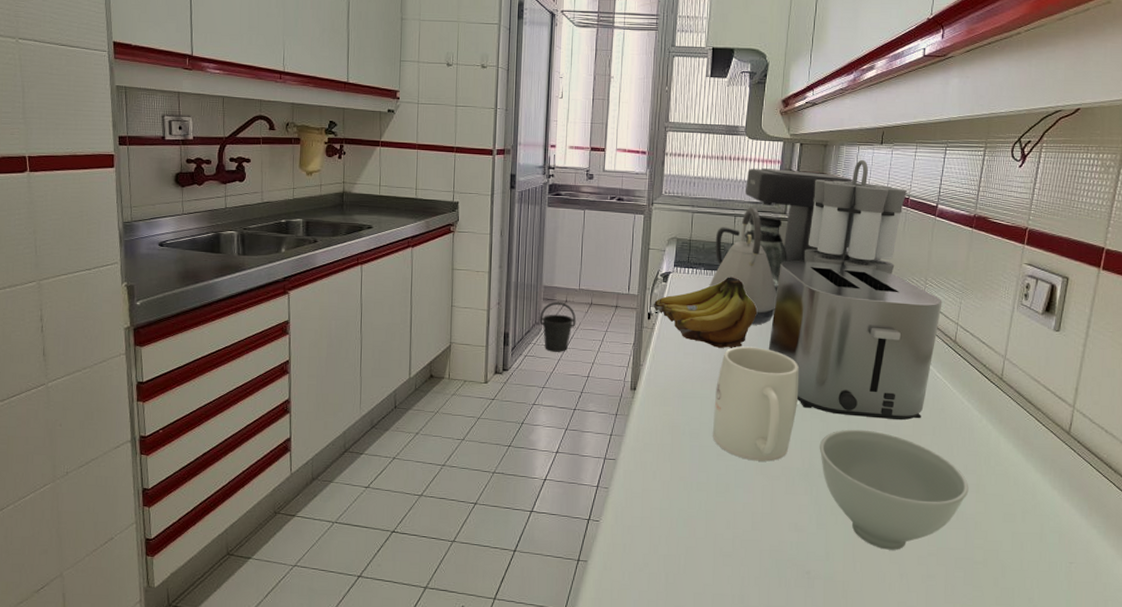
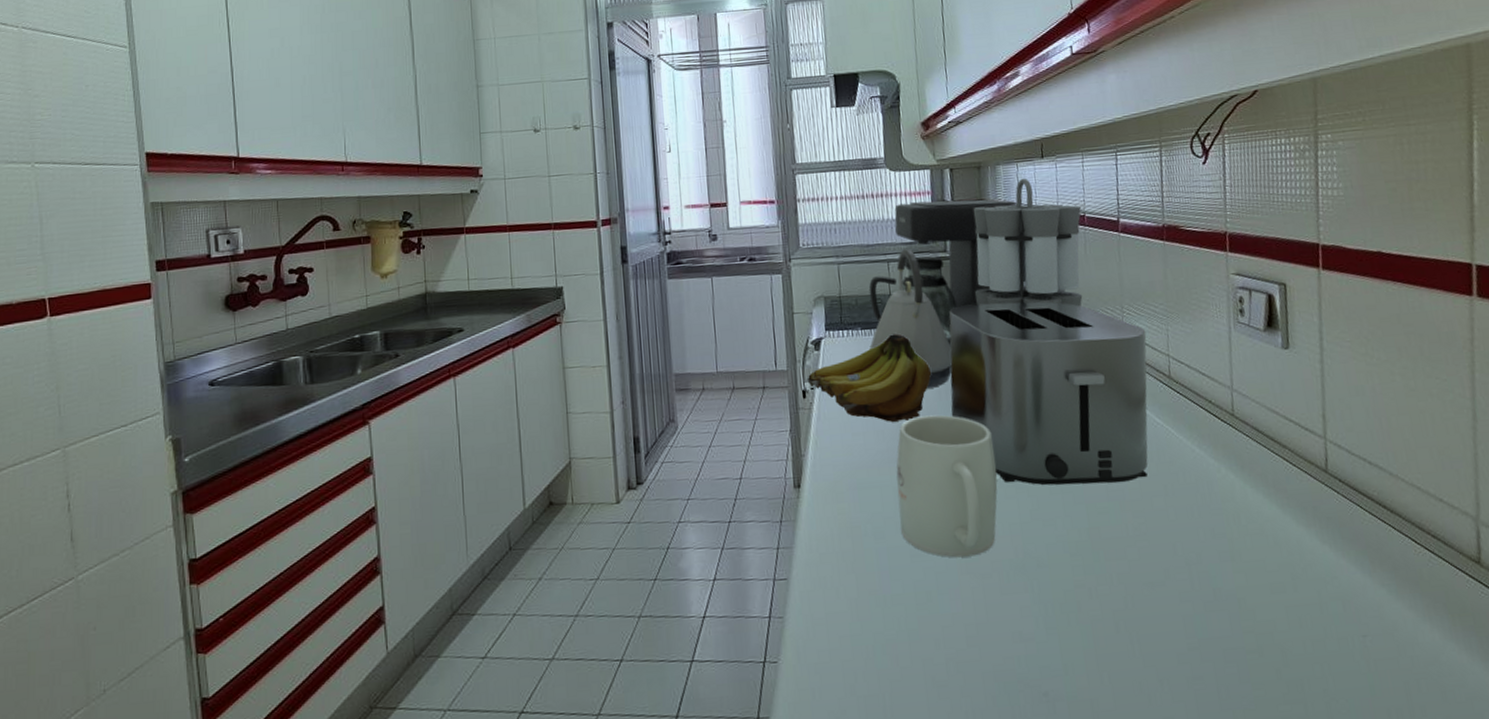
bucket: present [540,301,577,352] -> none [674,390,719,454]
bowl: present [819,429,969,550] -> none [1031,500,1223,651]

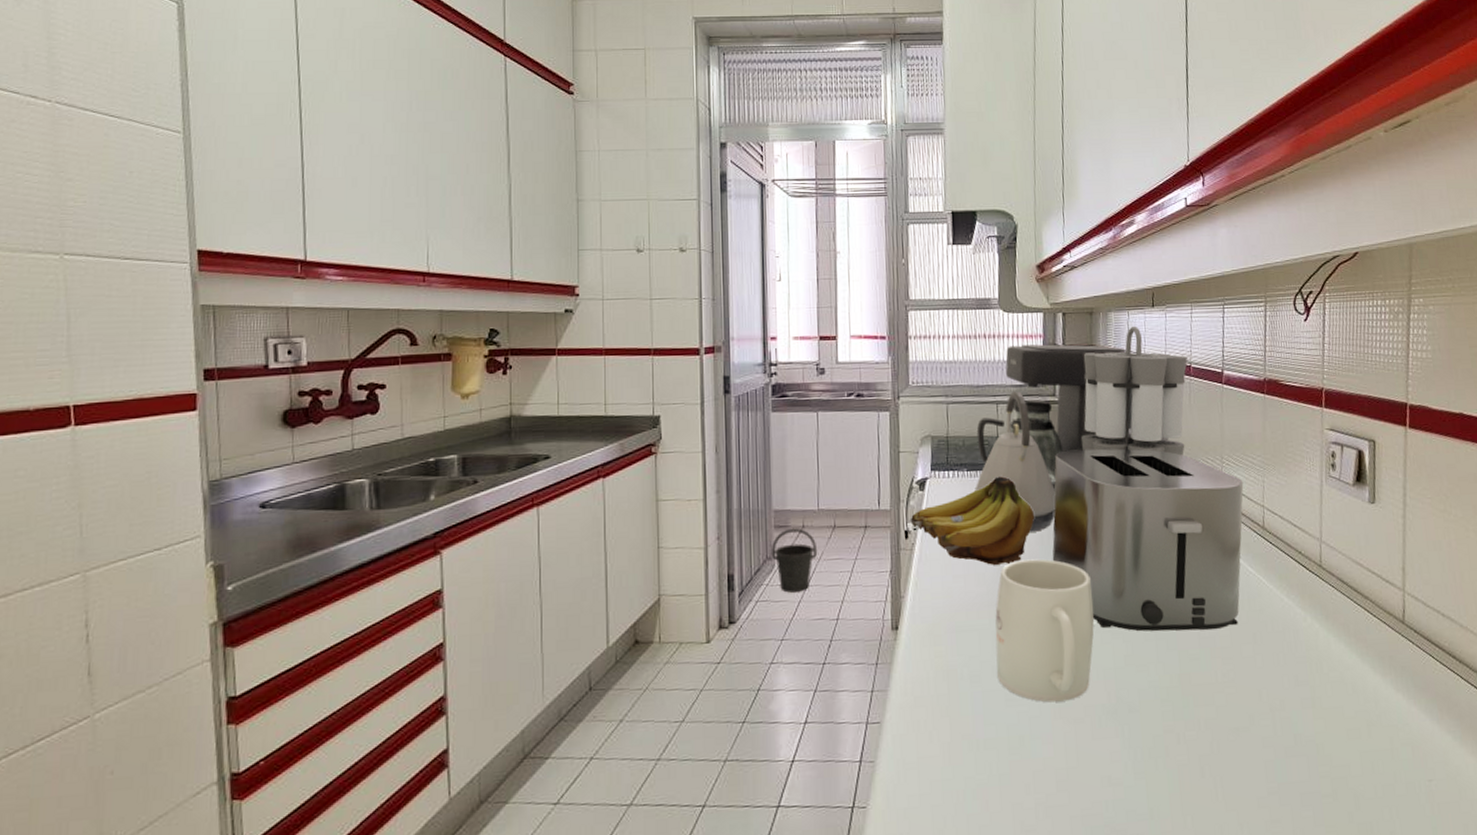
bucket: none [674,390,719,454] -> present [772,528,818,593]

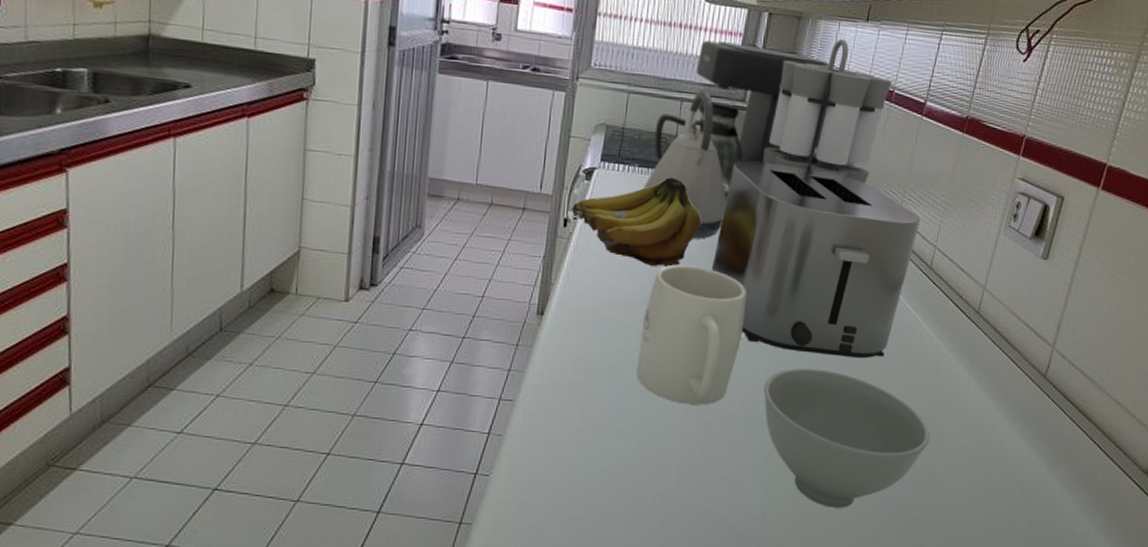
bucket: present [772,528,818,593] -> none [422,199,471,264]
bowl: none [1125,646,1304,795] -> present [763,368,930,508]

